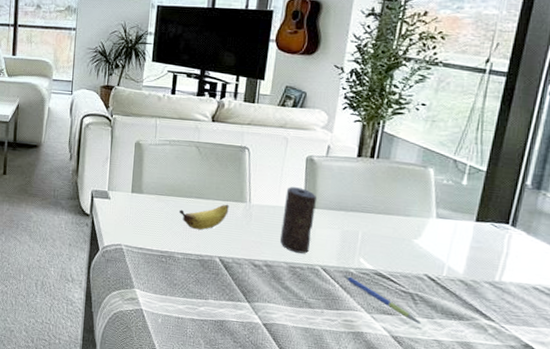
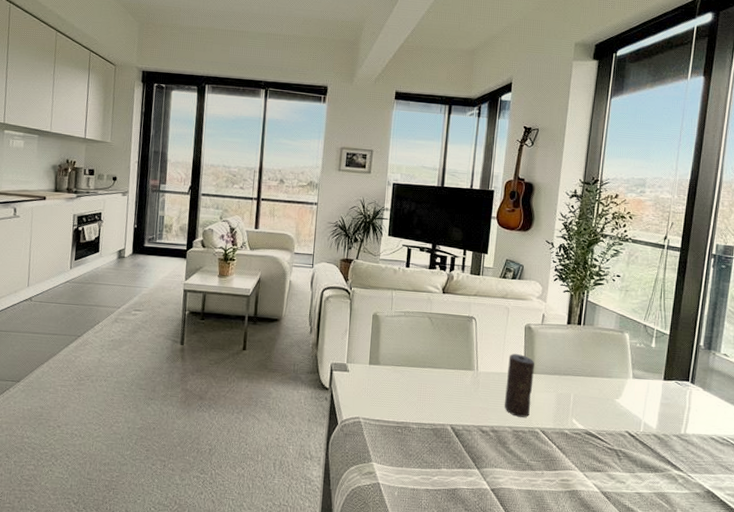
banana: present [178,204,229,230] -> none [413,372,459,399]
pen: present [343,274,422,324] -> none [559,435,626,478]

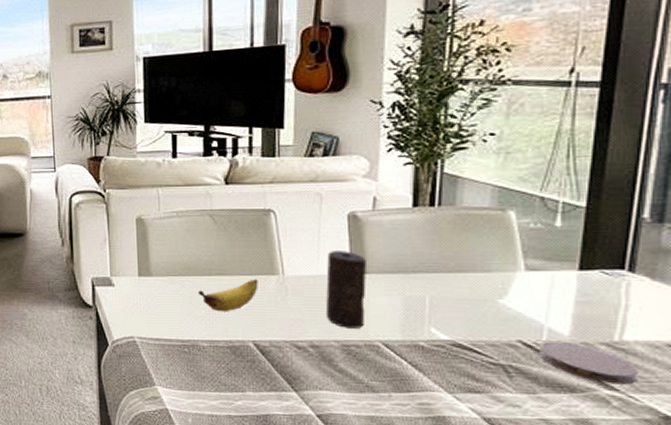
banana: none [413,372,459,399] -> present [197,278,258,312]
coaster: none [638,433,694,467] -> present [540,342,637,385]

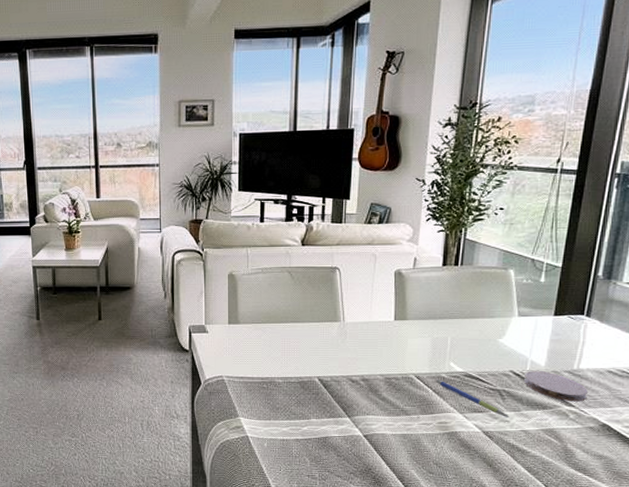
banana: present [197,278,258,312] -> none [276,325,324,353]
candle: present [325,251,366,328] -> none [374,301,406,364]
pen: none [411,349,521,401] -> present [435,380,510,417]

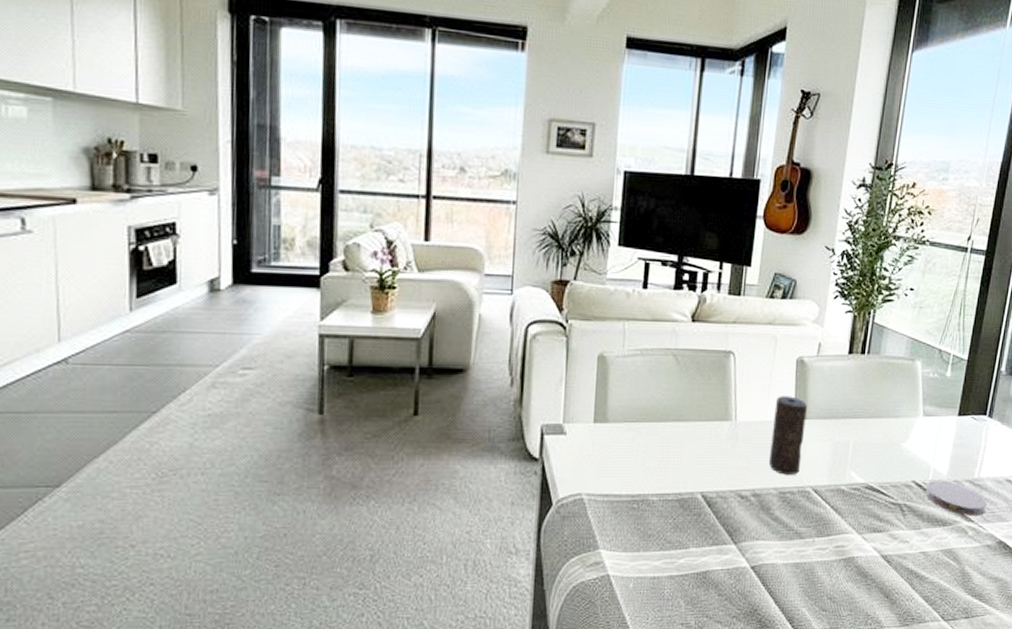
candle: none [374,301,406,364] -> present [768,396,807,475]
pen: present [435,380,510,417] -> none [834,493,910,537]

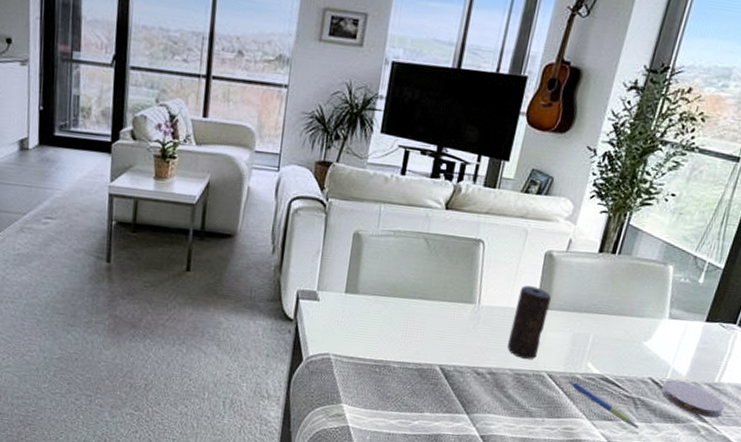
pen: none [834,493,910,537] -> present [568,380,640,429]

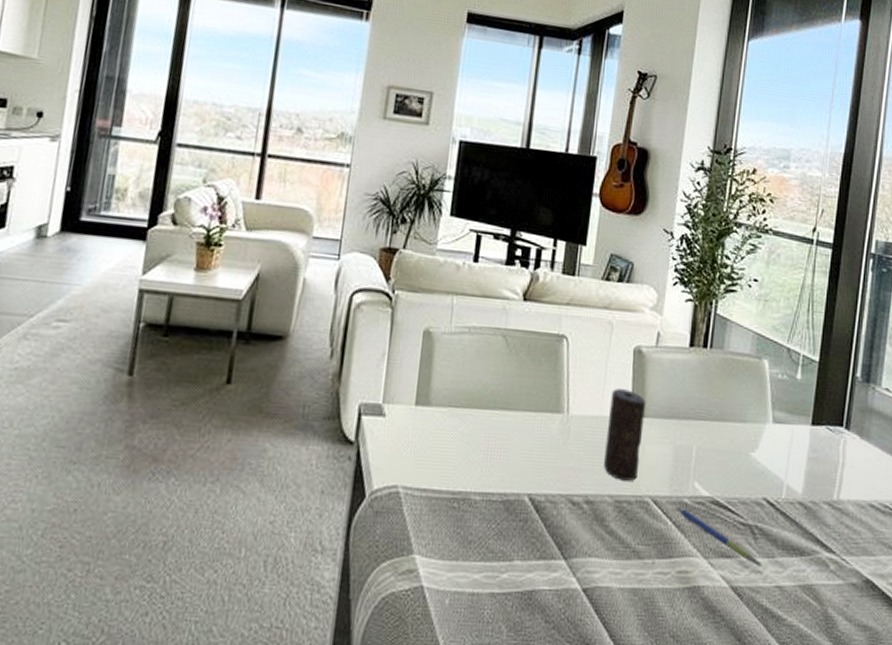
coaster: present [661,380,724,418] -> none [779,500,849,547]

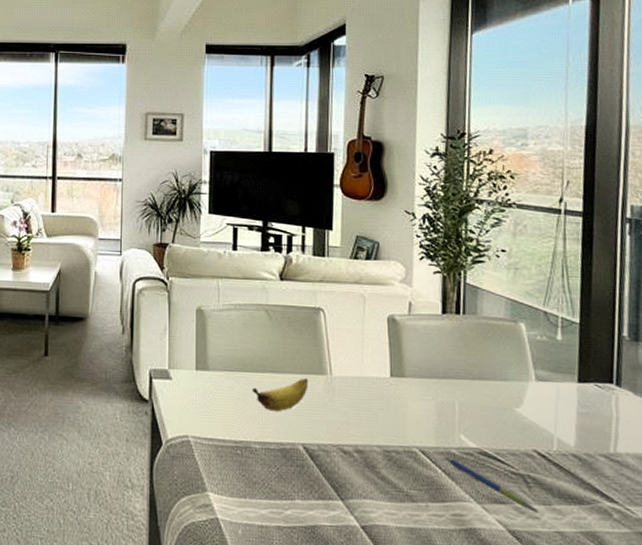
banana: none [478,416,543,457] -> present [251,377,308,412]
candle: present [603,388,645,481] -> none [368,353,405,434]

